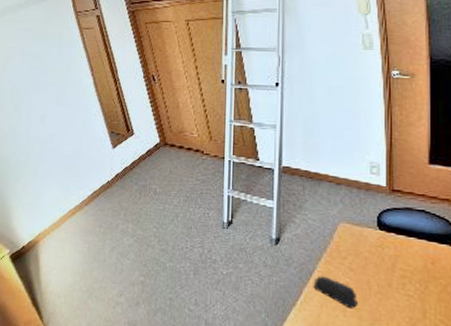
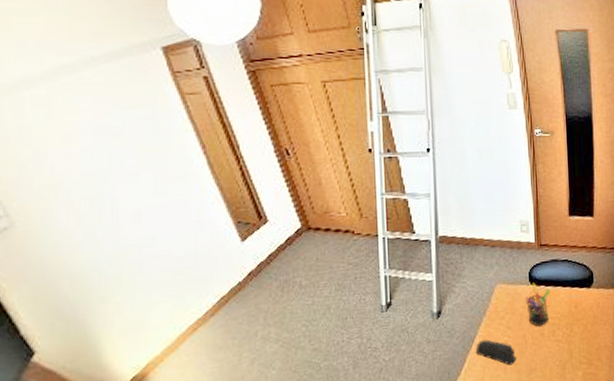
pen holder: none [373,228,402,276] -> present [526,283,551,327]

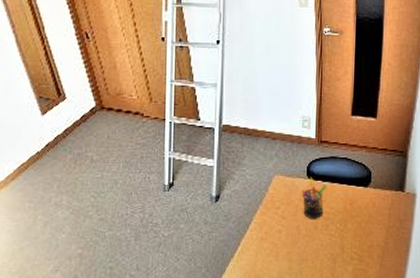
stapler: present [475,339,516,365] -> none [249,227,288,253]

